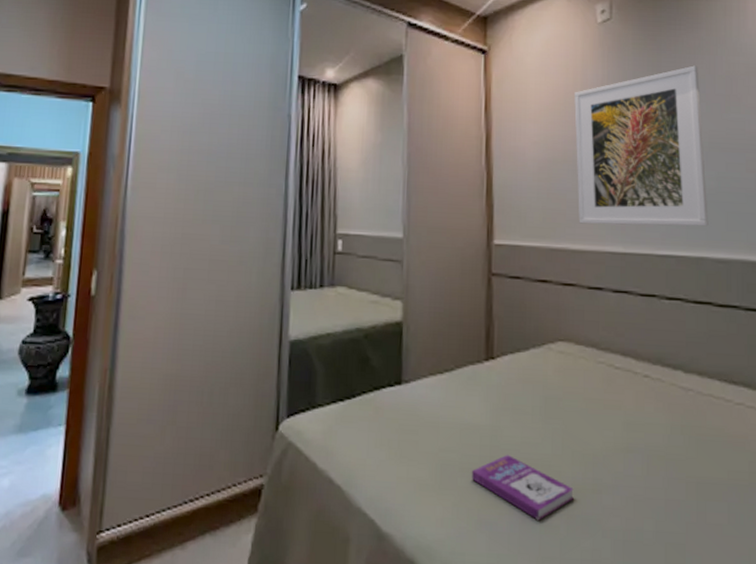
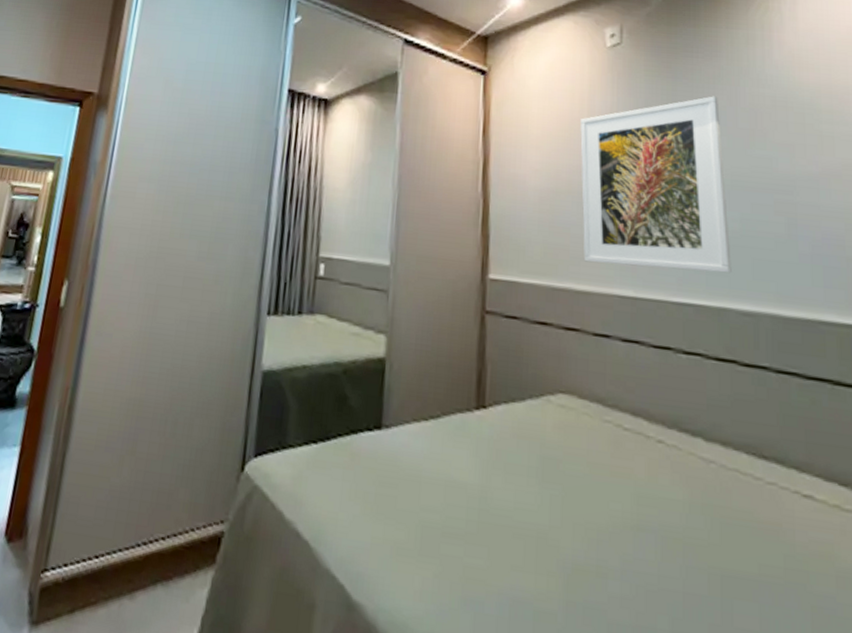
book: present [471,454,574,521] -> none [455,520,574,605]

